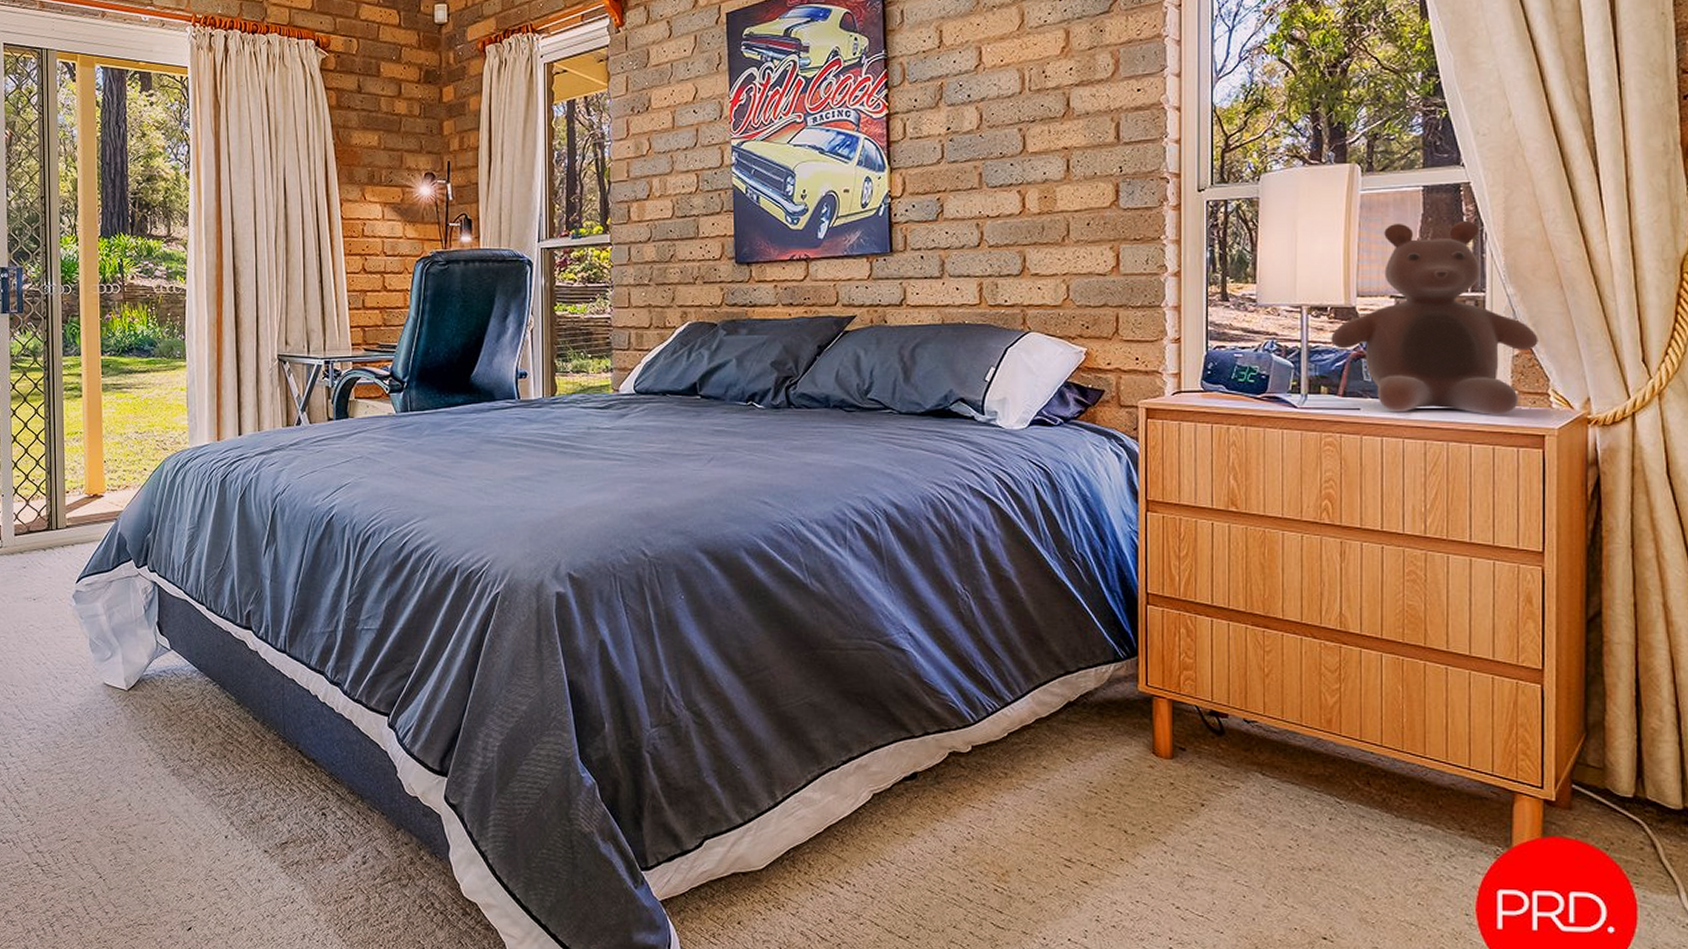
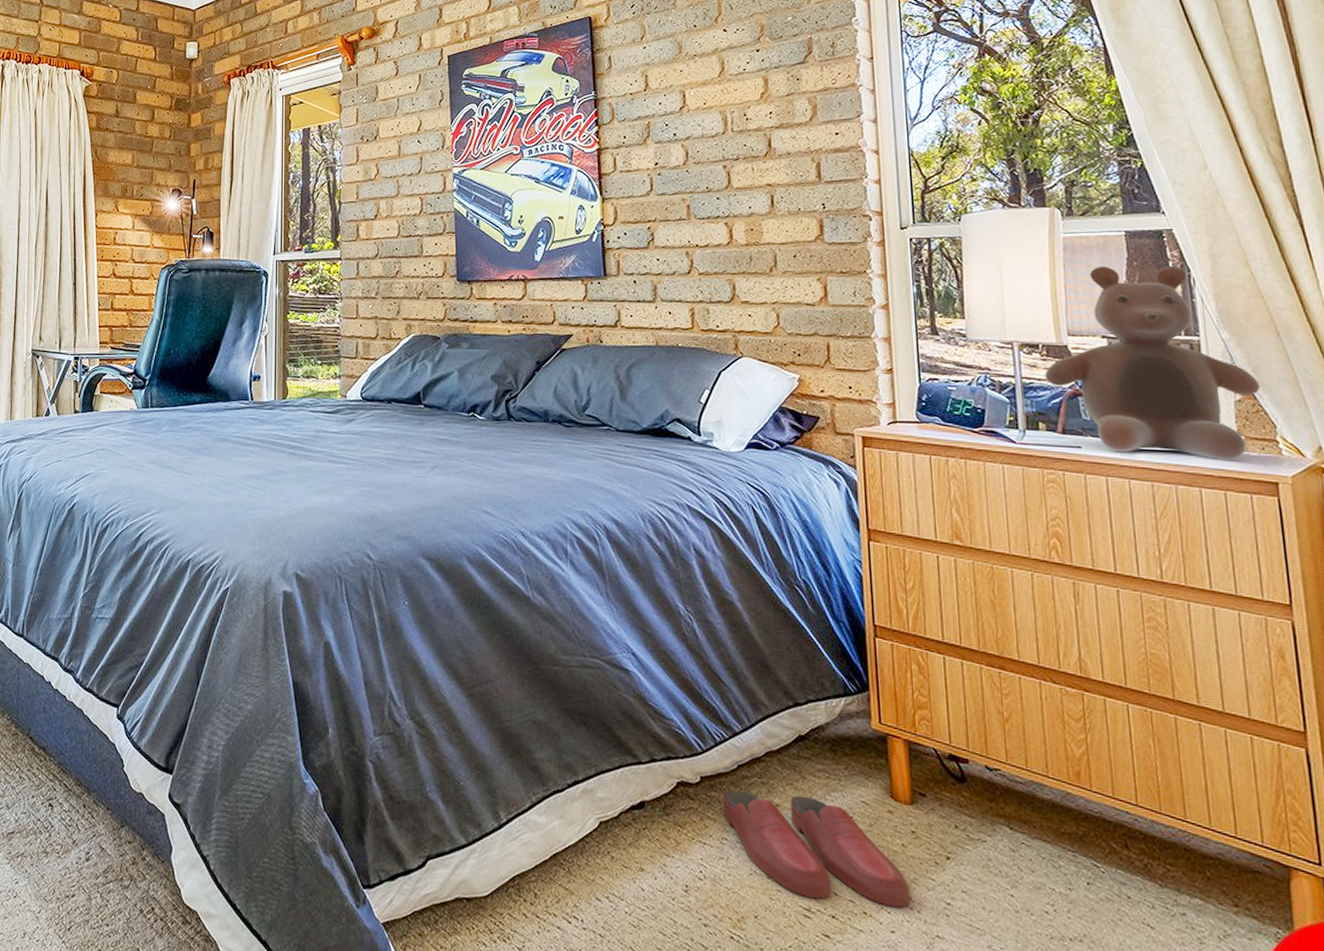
slippers: none [992,756,1166,853] -> present [723,789,911,908]

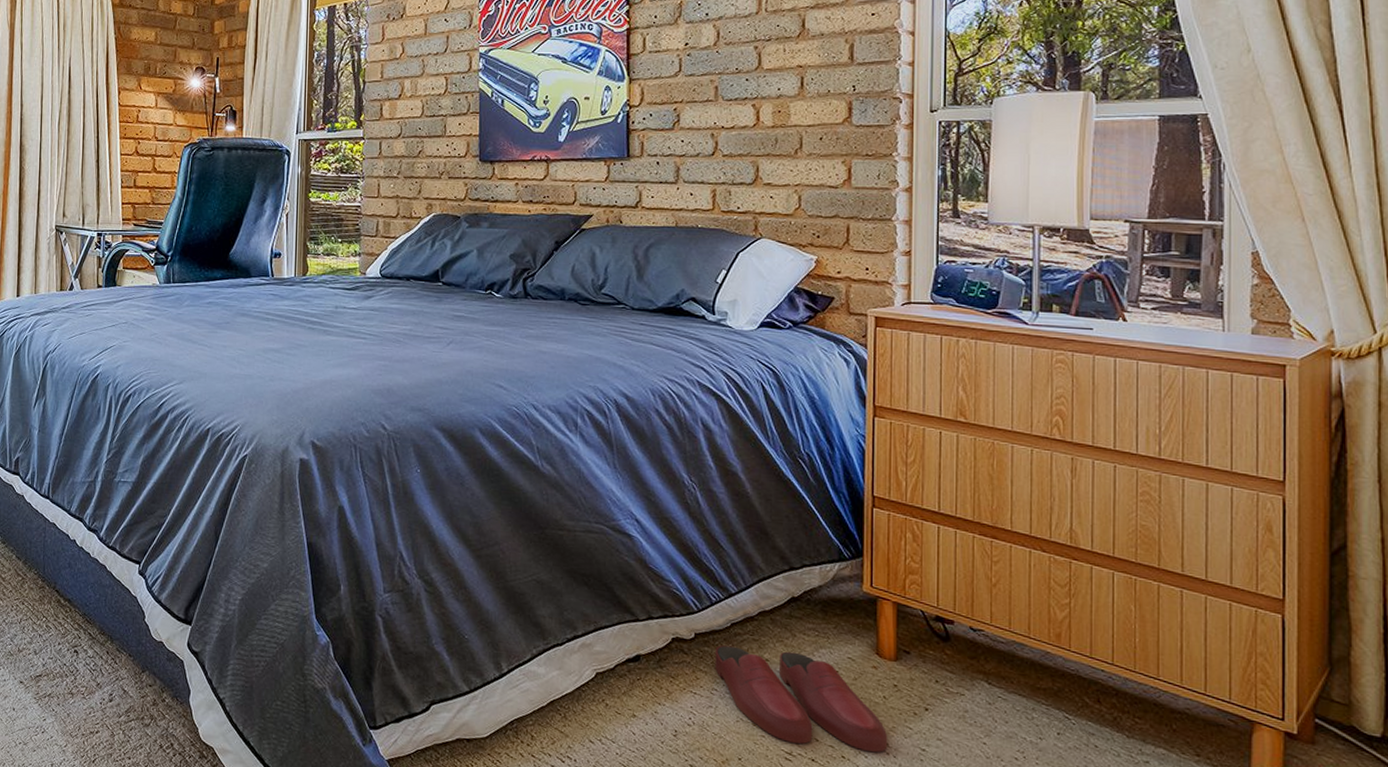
stuffed bear: present [1045,265,1260,461] -> none [1064,150,1279,344]

